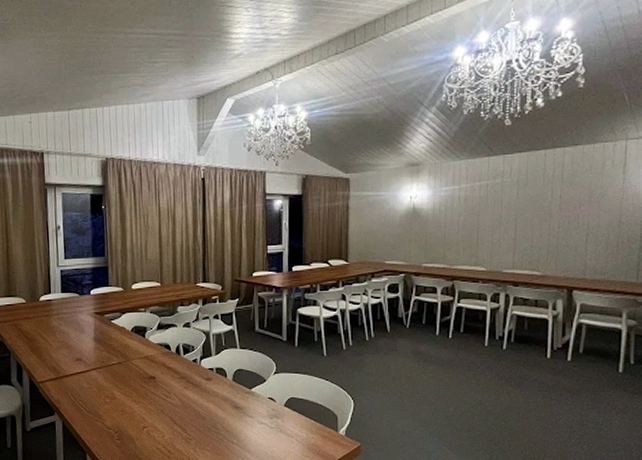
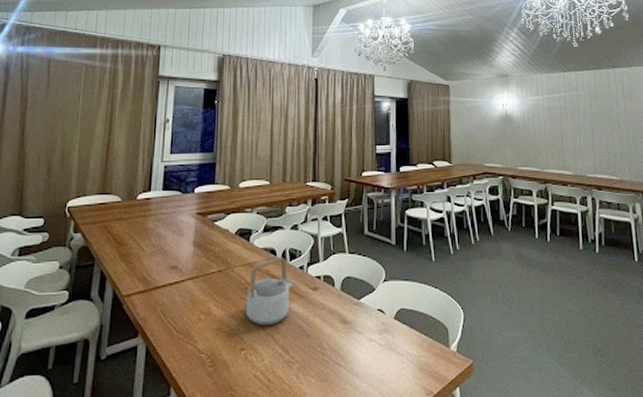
teapot: none [145,350,187,409] -> present [245,256,292,326]

